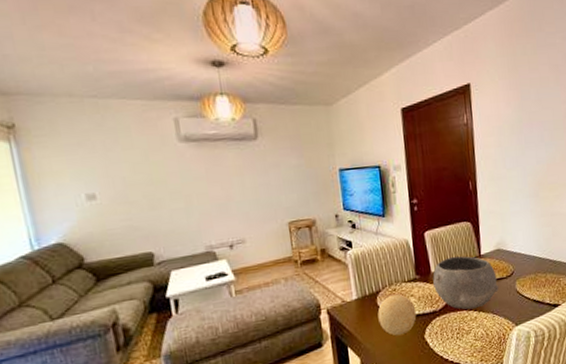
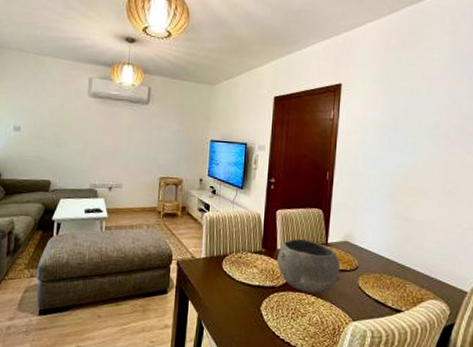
decorative ball: present [377,294,417,336] -> none [220,261,257,302]

